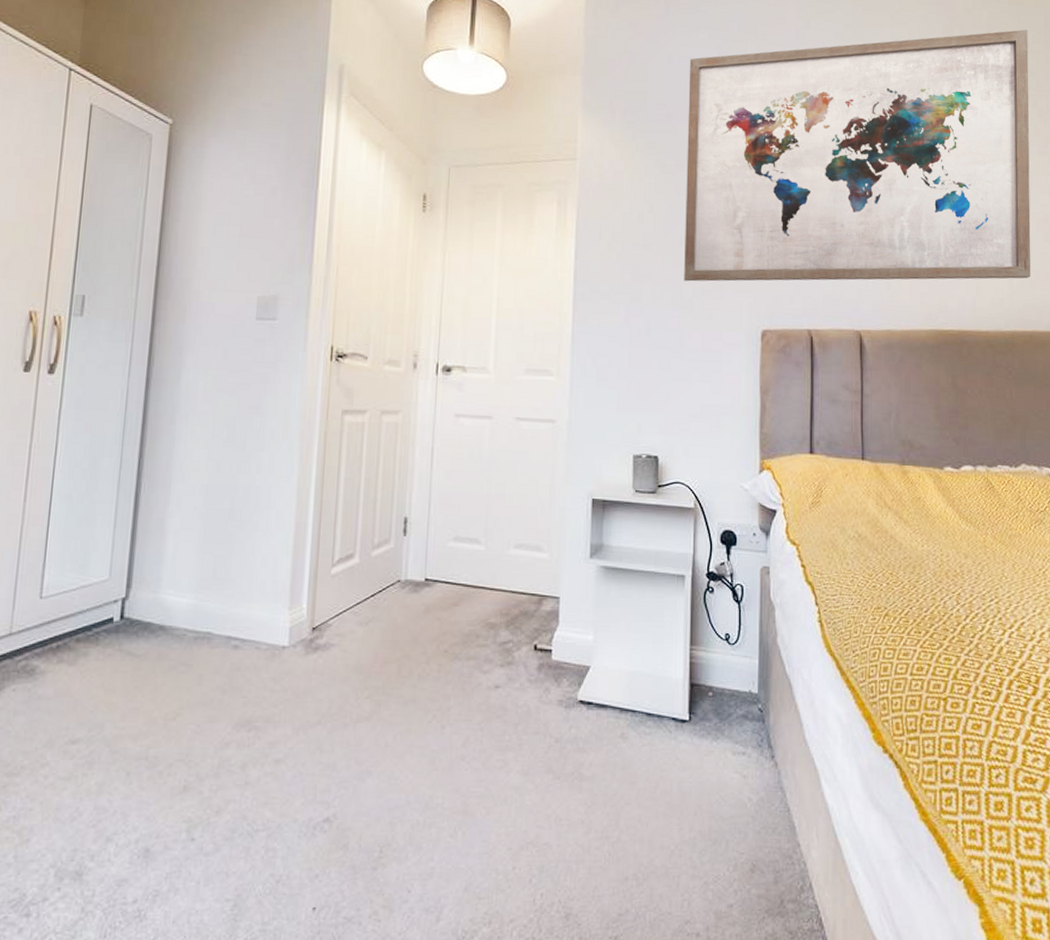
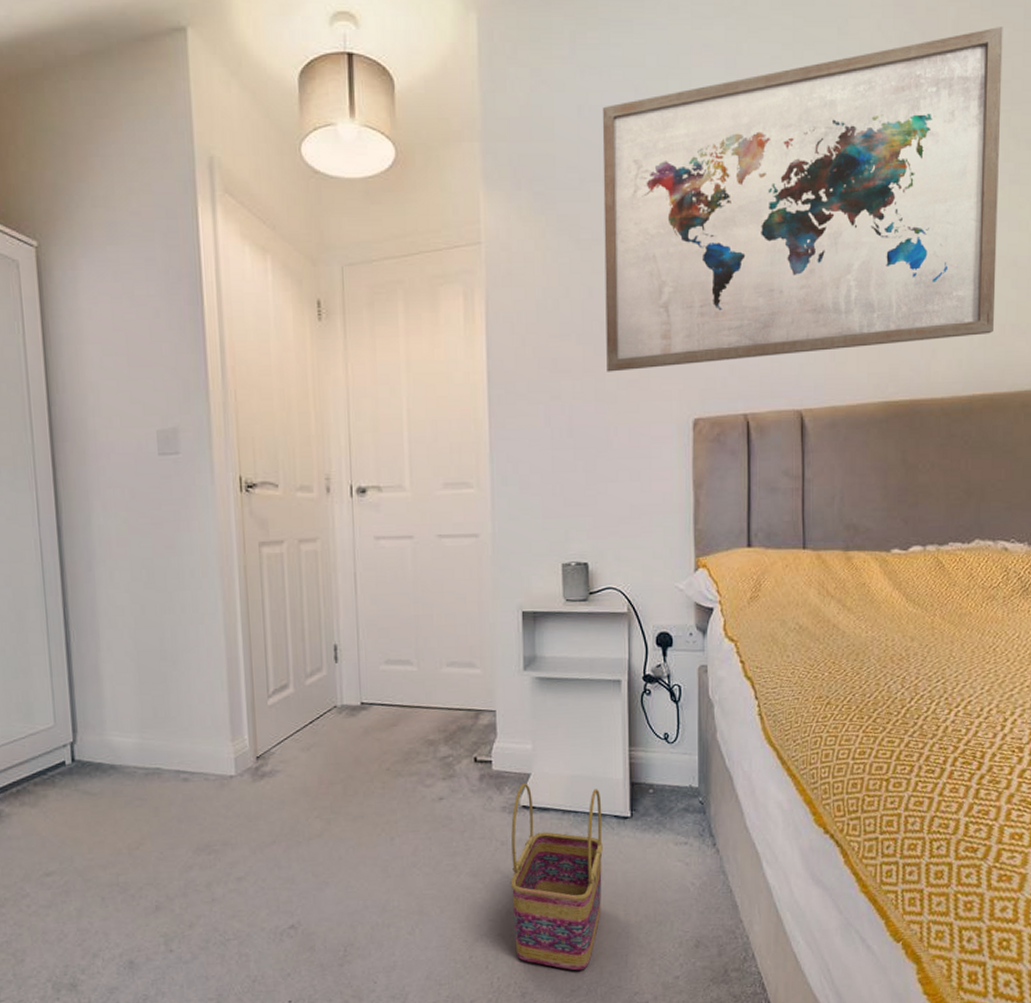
basket: none [562,676,660,891] -> present [510,783,603,971]

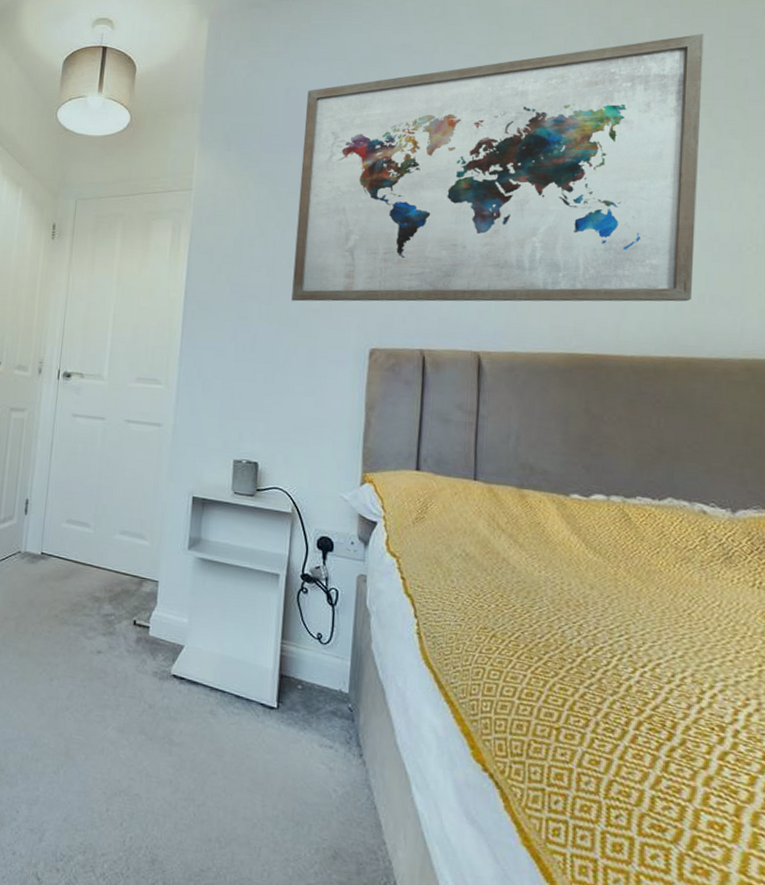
basket: present [510,783,603,971] -> none [150,653,249,852]

